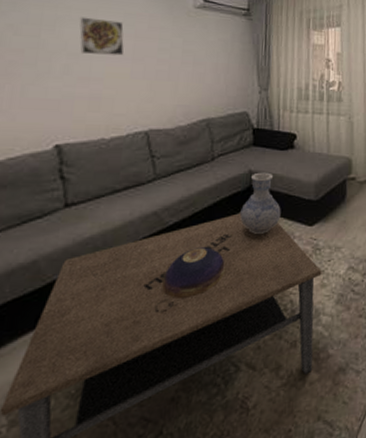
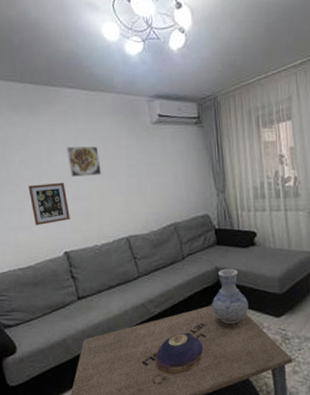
picture frame: none [14,56,72,109] -> present [28,182,70,225]

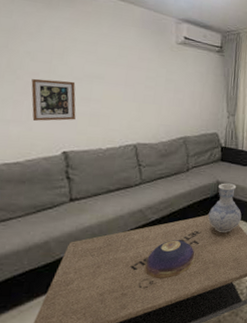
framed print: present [66,146,102,178] -> none [83,48,119,82]

